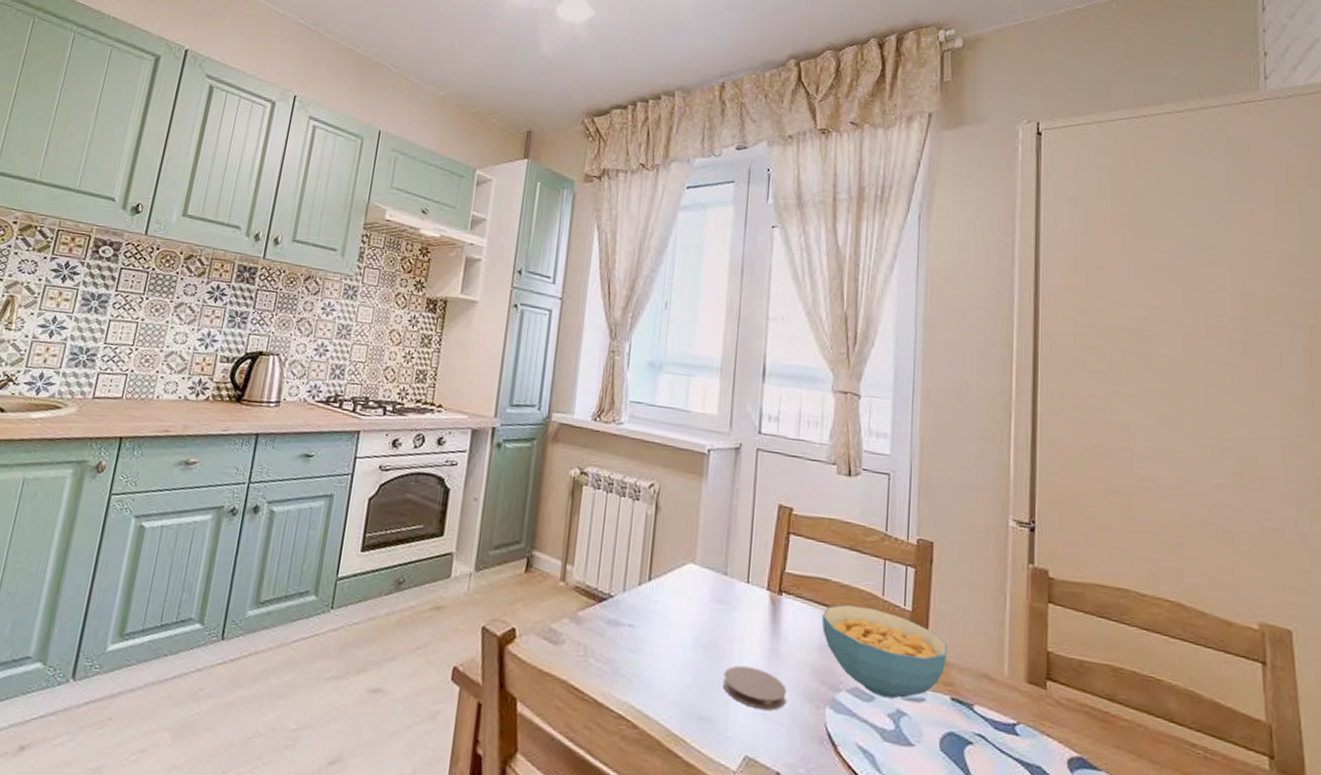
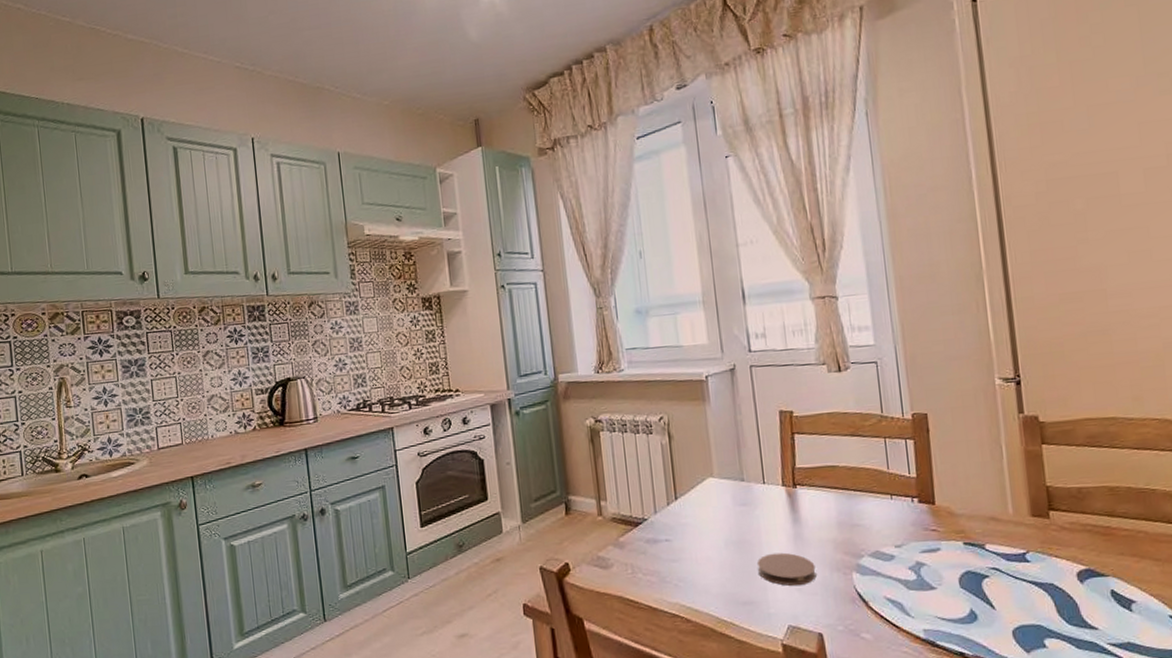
cereal bowl: present [821,604,948,699] -> none [835,482,955,555]

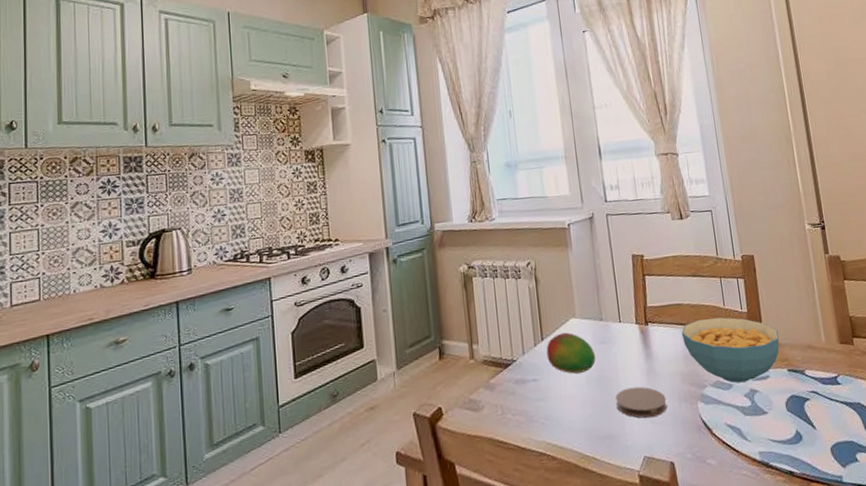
fruit: none [680,492,736,536] -> present [546,332,596,374]
cereal bowl: none [835,482,955,555] -> present [681,317,780,384]

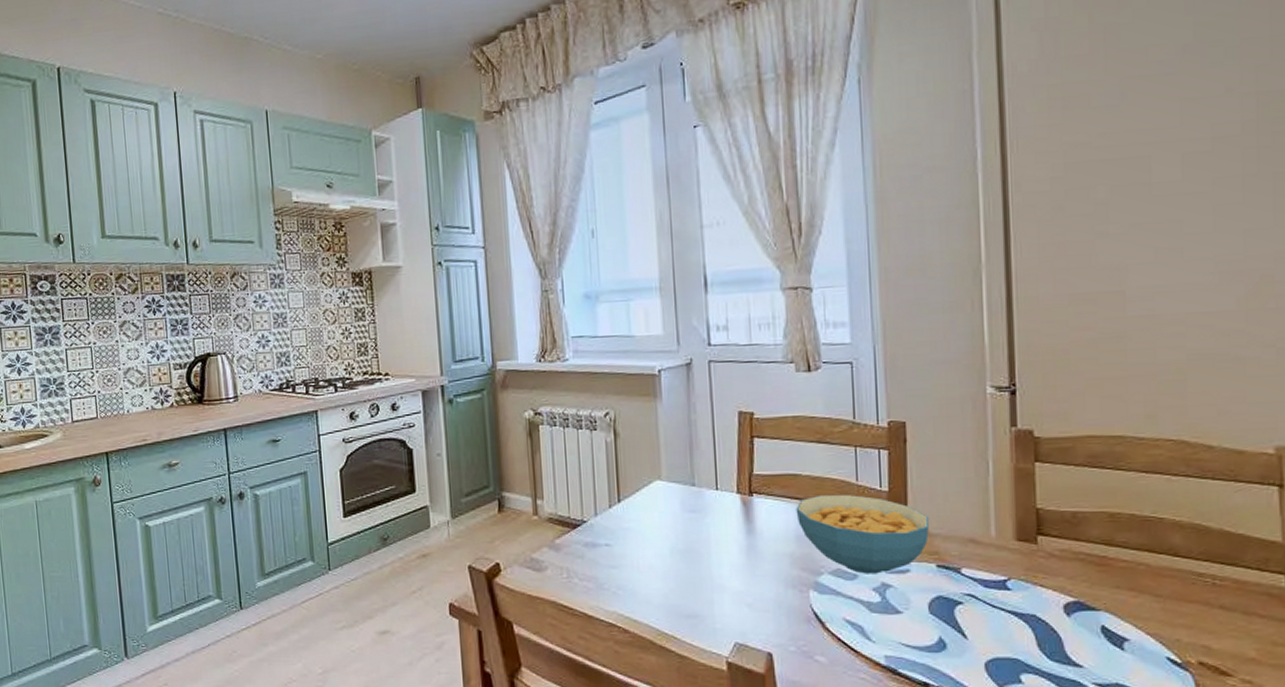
fruit: present [546,332,596,374] -> none [623,495,684,543]
coaster: present [616,386,667,418] -> none [705,565,769,600]

